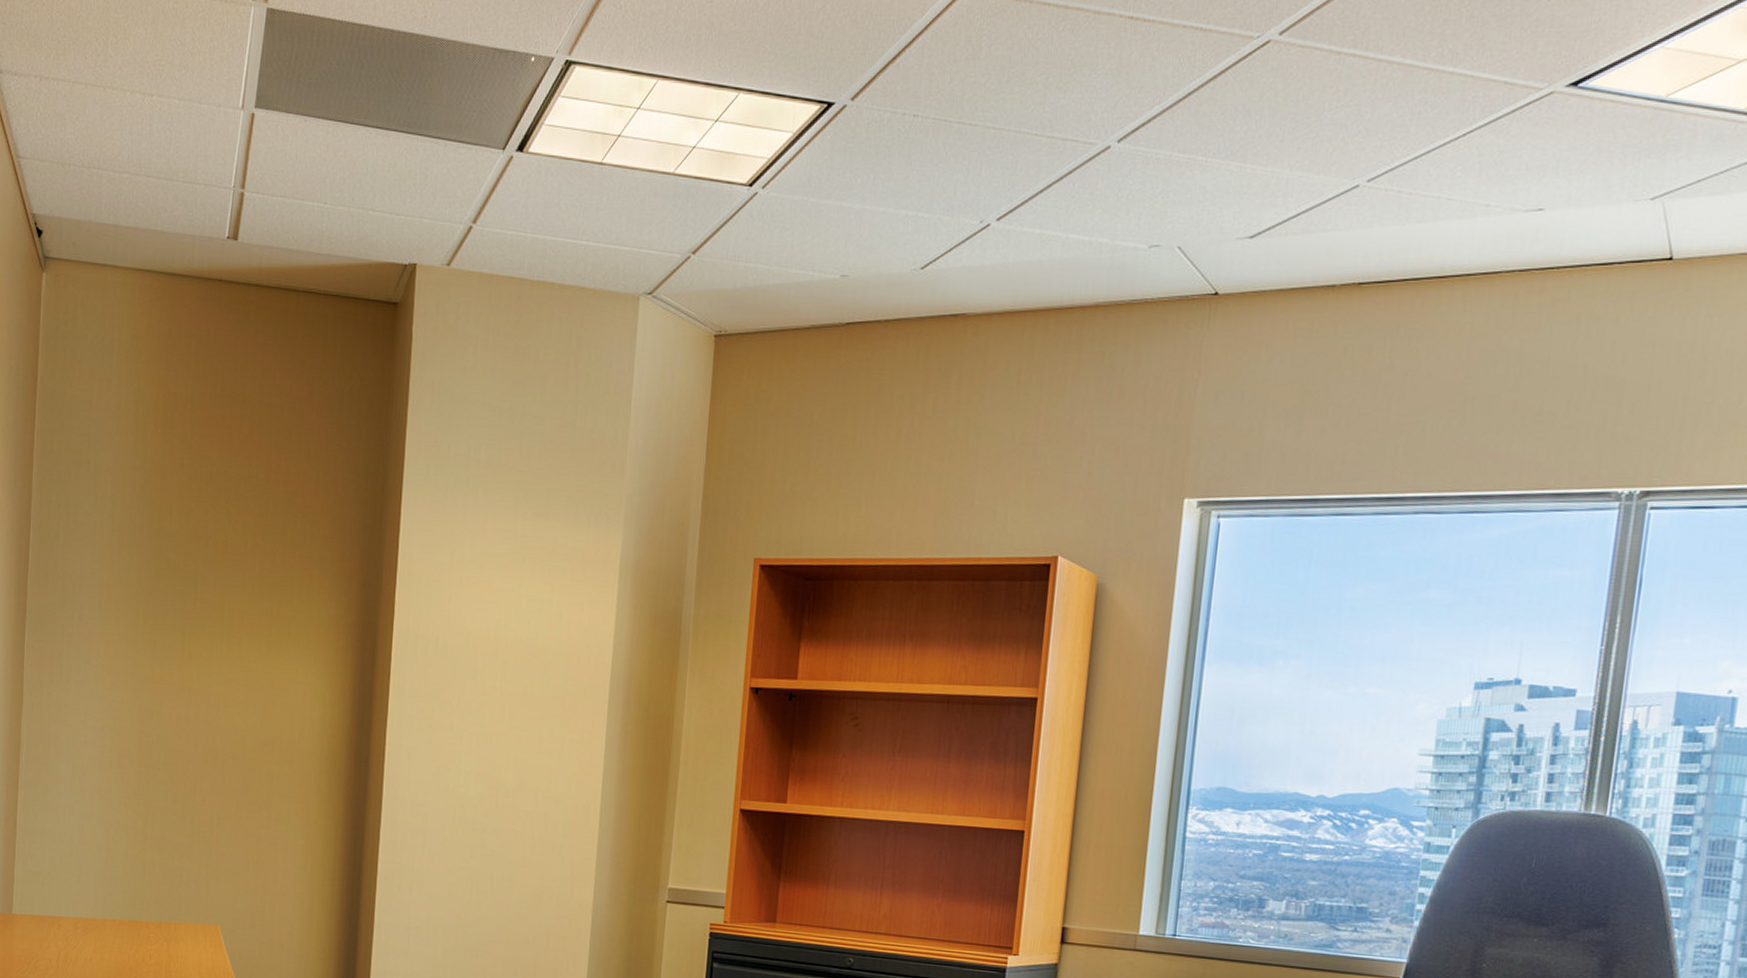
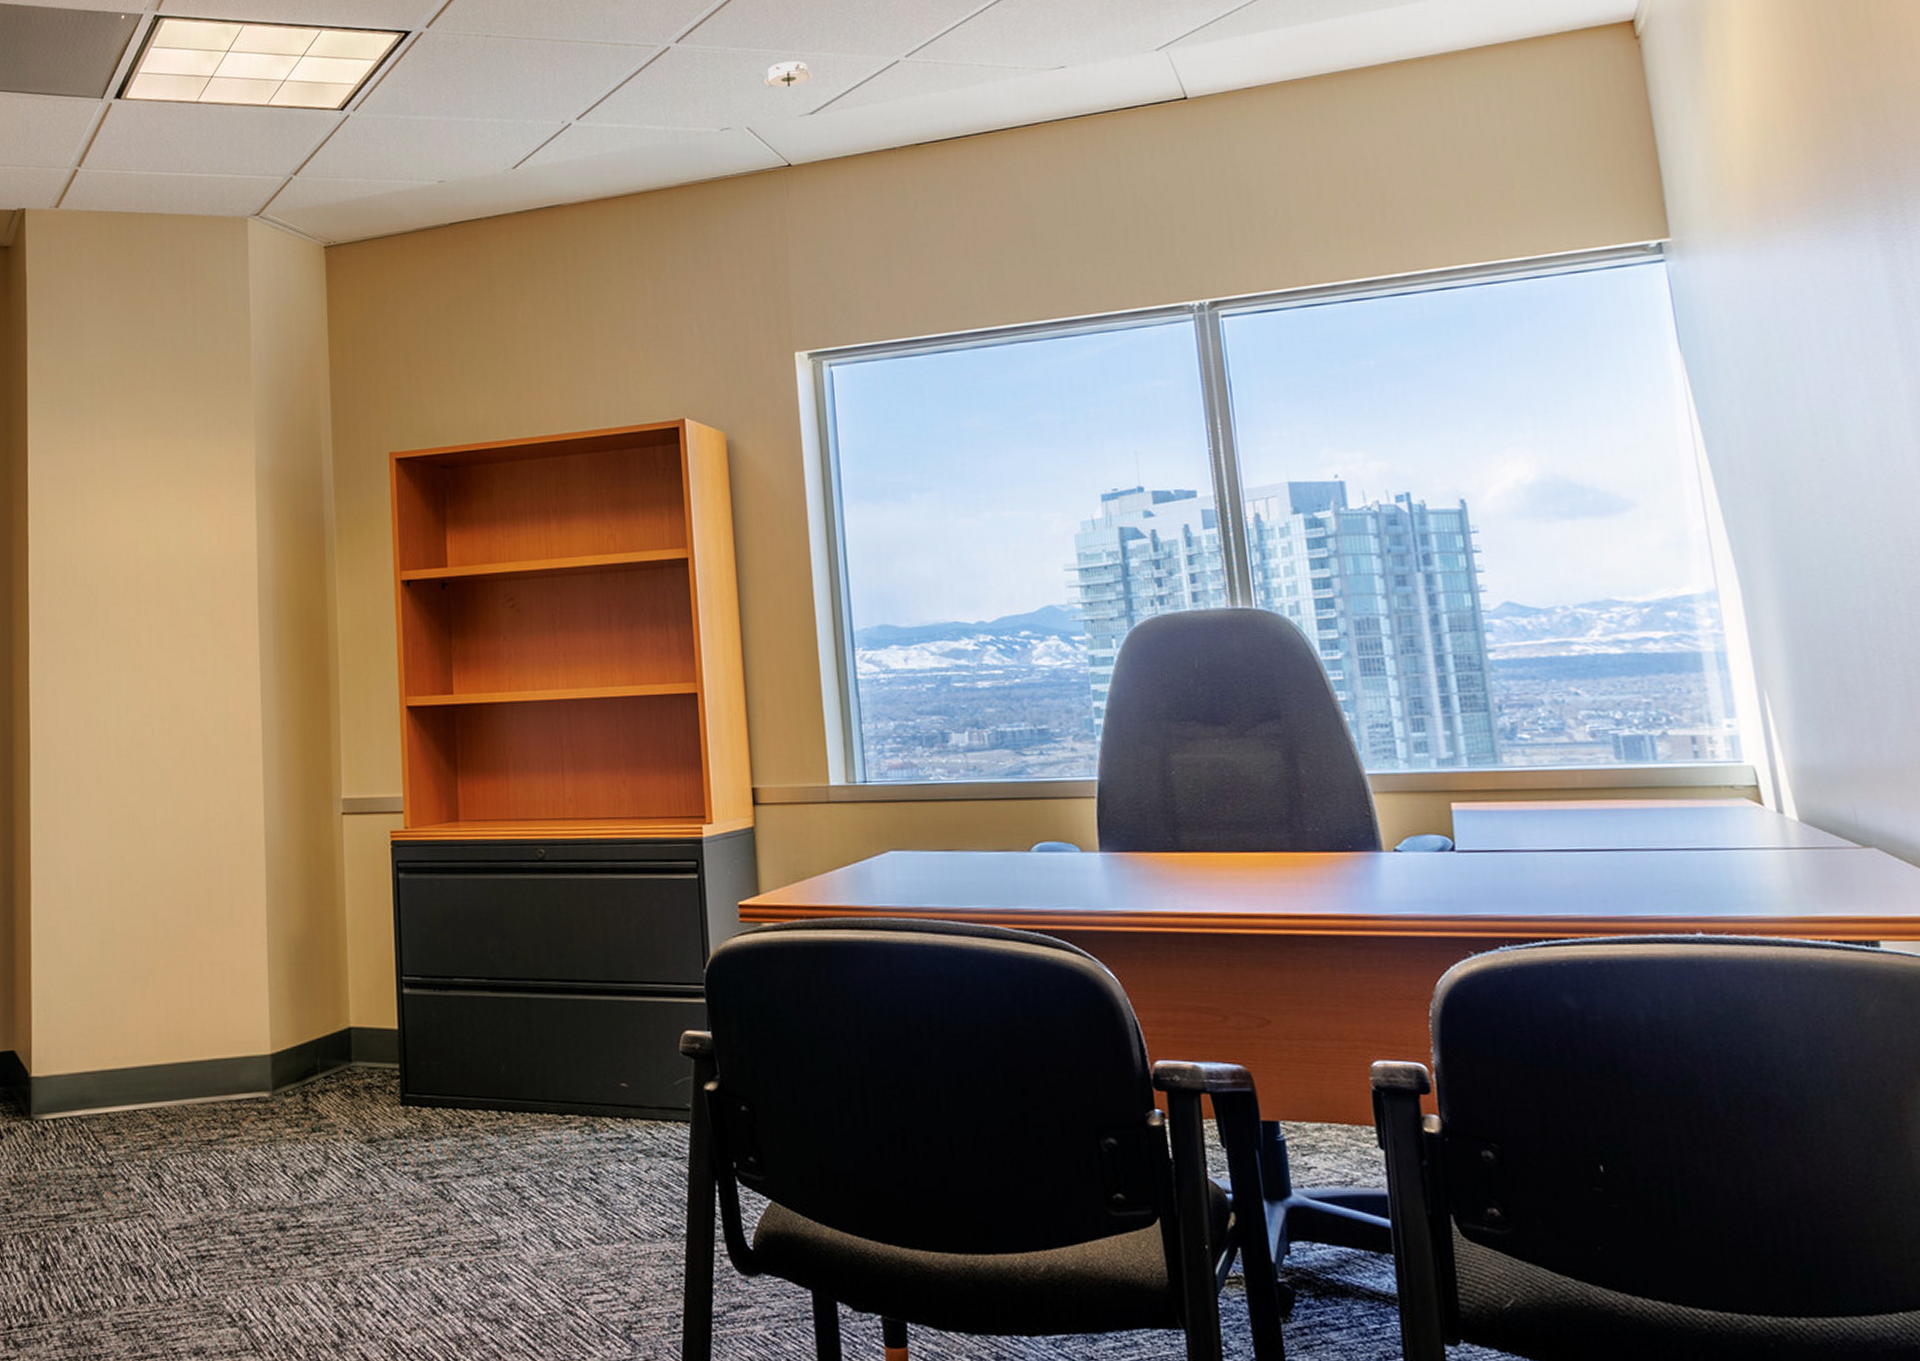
smoke detector: none [1204,175,1261,205] -> present [764,61,812,90]

